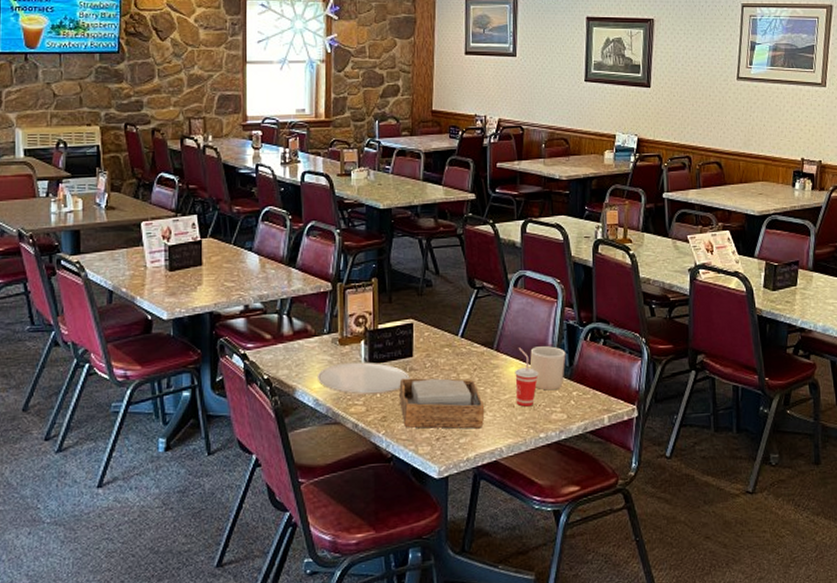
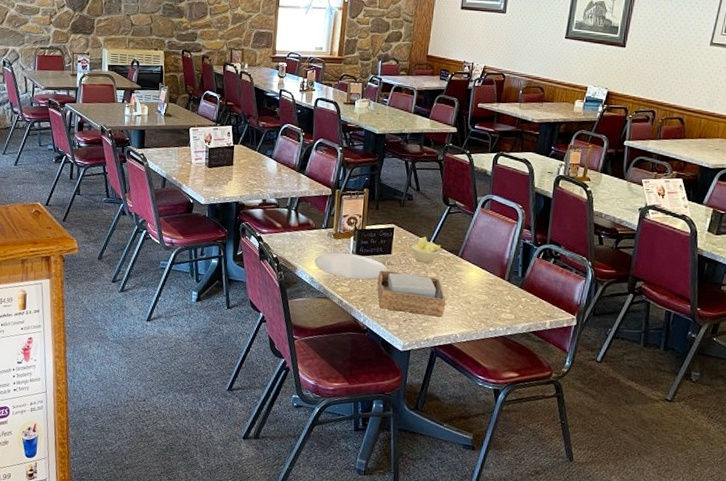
ice cream: none [437,329,472,363] -> present [412,236,441,263]
beverage cup: present [515,347,539,407] -> none [472,257,495,305]
mug: present [529,346,566,391] -> none [487,258,520,295]

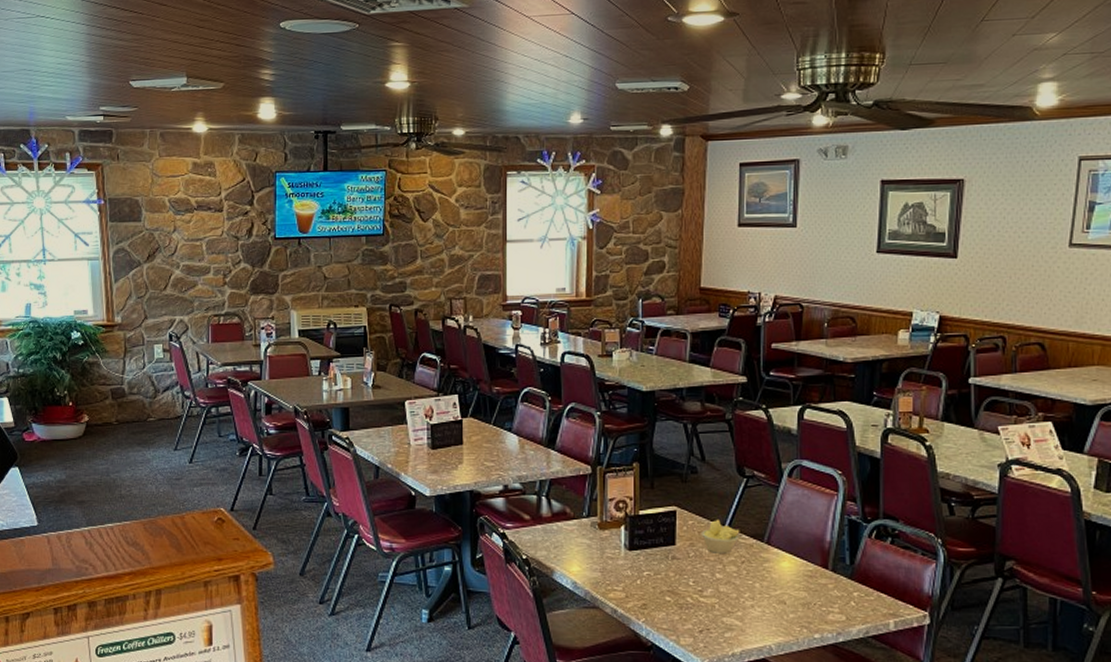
plate: present [314,252,388,280] -> none [576,547,672,581]
napkin holder: present [377,270,446,317] -> none [661,567,753,624]

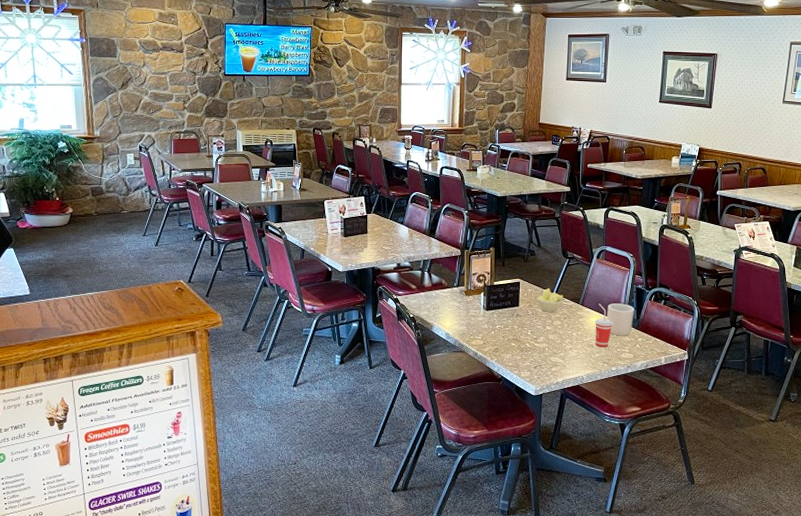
beverage cup: none [787,541,815,605] -> present [595,303,613,347]
mug: none [804,542,847,589] -> present [606,303,635,336]

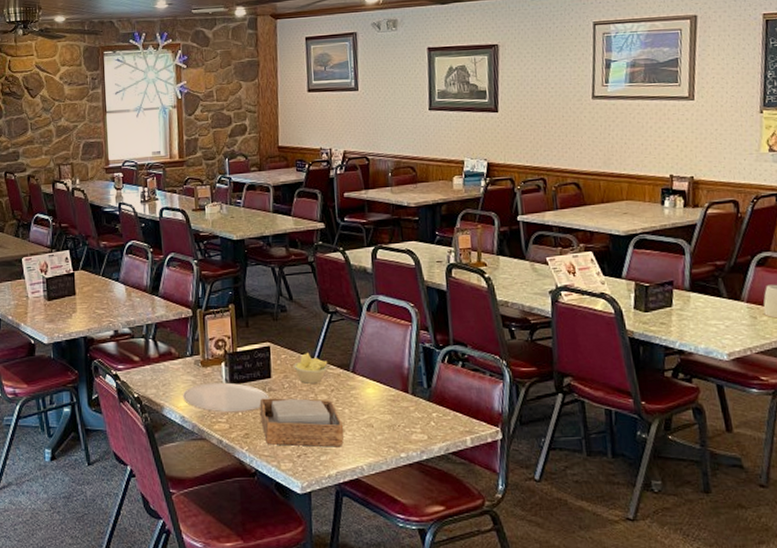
plate: none [449,308,516,332] -> present [183,382,270,413]
napkin holder: none [508,322,571,361] -> present [259,398,344,447]
beverage cup: present [595,303,613,347] -> none [372,369,397,427]
mug: present [606,303,635,336] -> none [386,368,424,412]

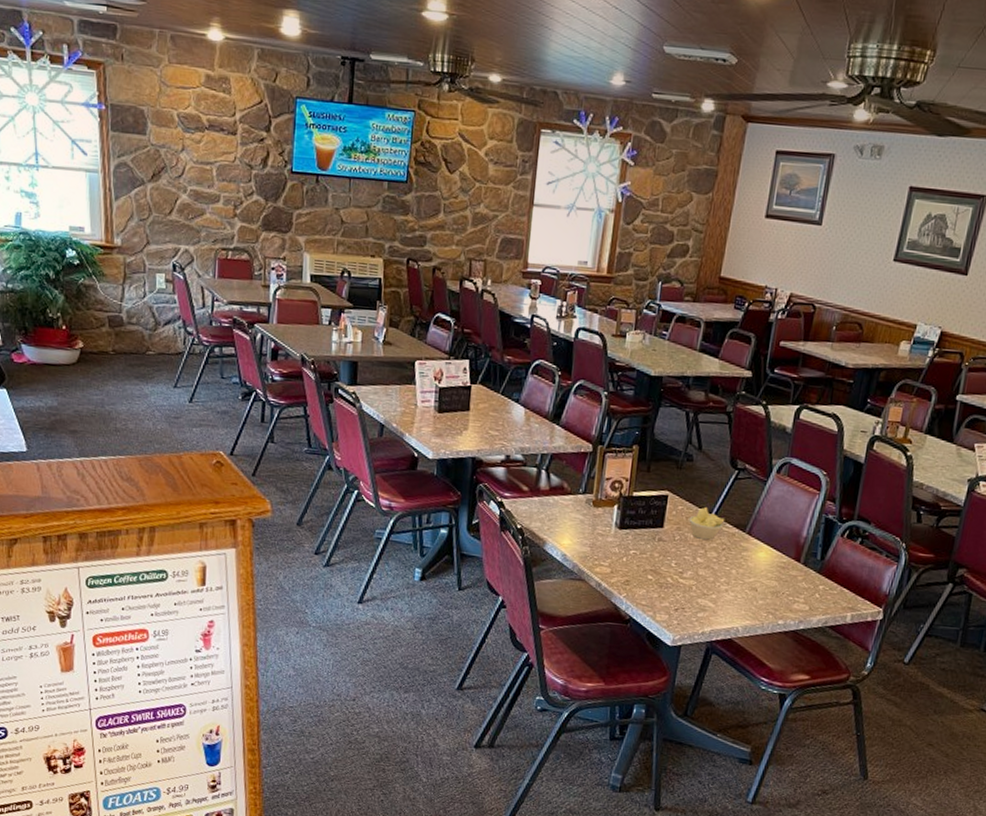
plate: present [183,382,270,413] -> none [568,524,658,559]
napkin holder: present [259,398,344,447] -> none [644,547,728,606]

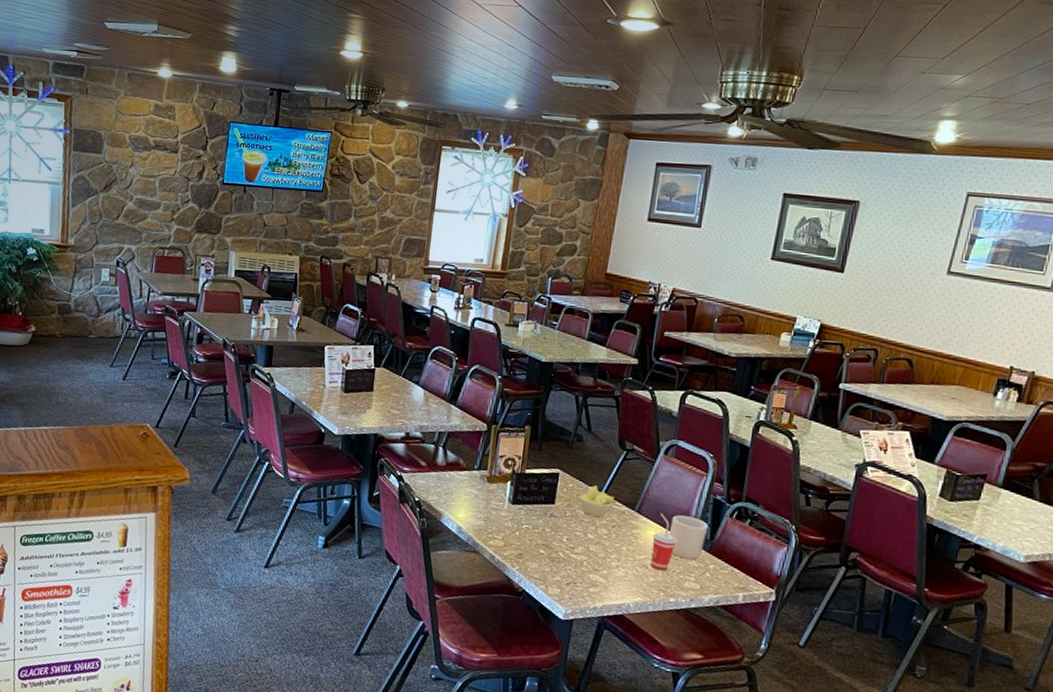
beverage cup: none [759,534,788,593] -> present [650,513,678,571]
mug: none [779,536,820,581] -> present [668,515,709,560]

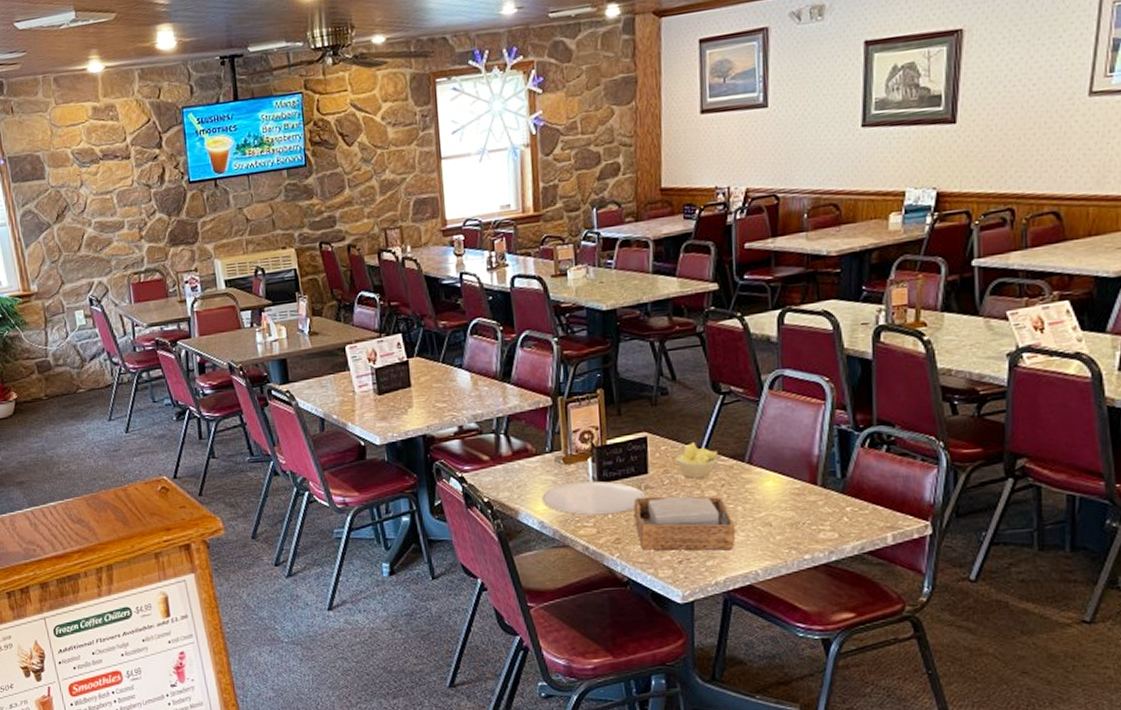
plate: none [463,499,550,534] -> present [542,481,646,516]
napkin holder: none [536,522,618,582] -> present [633,495,736,551]
beverage cup: present [650,513,678,571] -> none [772,458,802,526]
mug: present [668,515,709,560] -> none [790,455,837,507]

